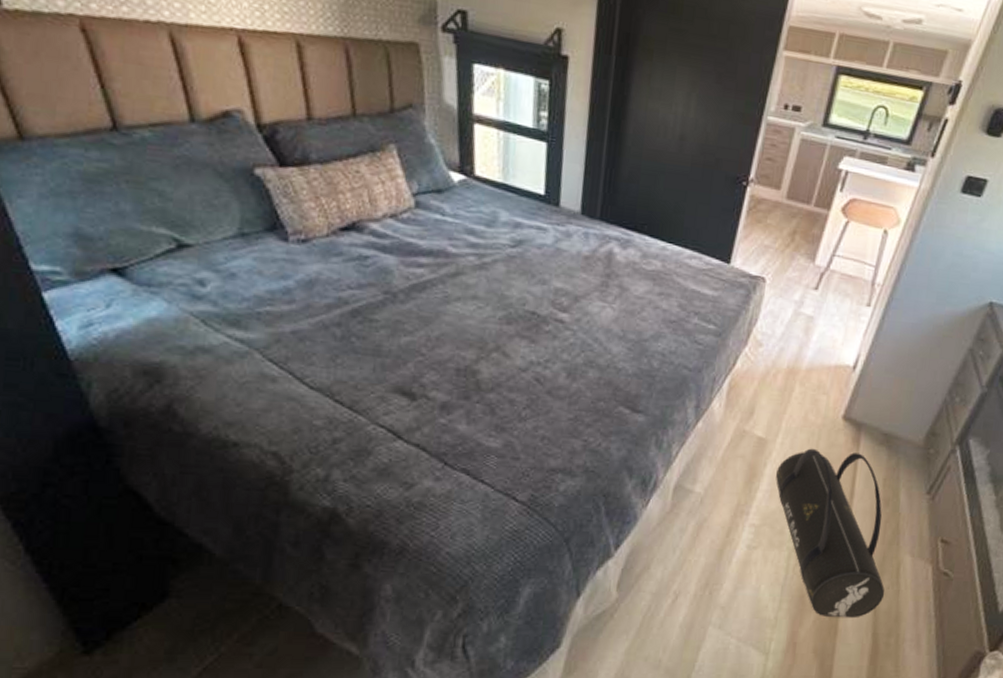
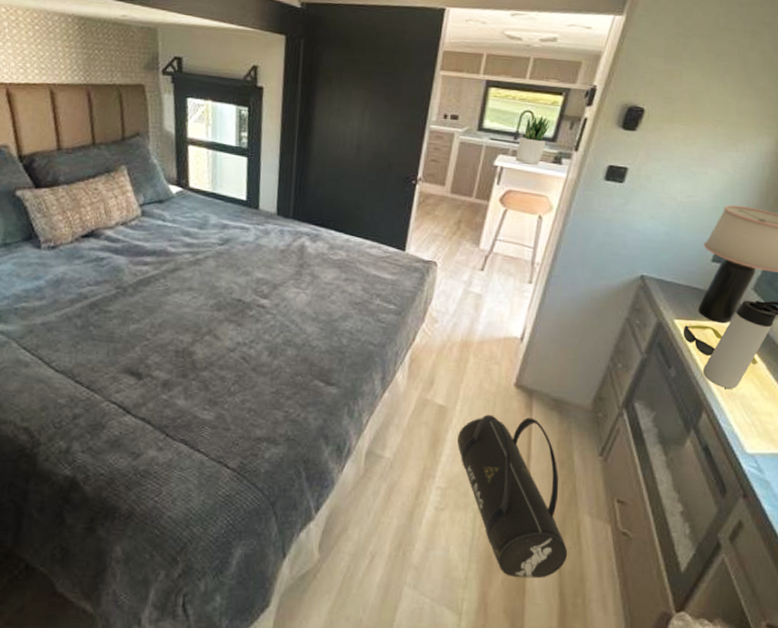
planter: none [862,113,905,171] -> present [515,116,549,165]

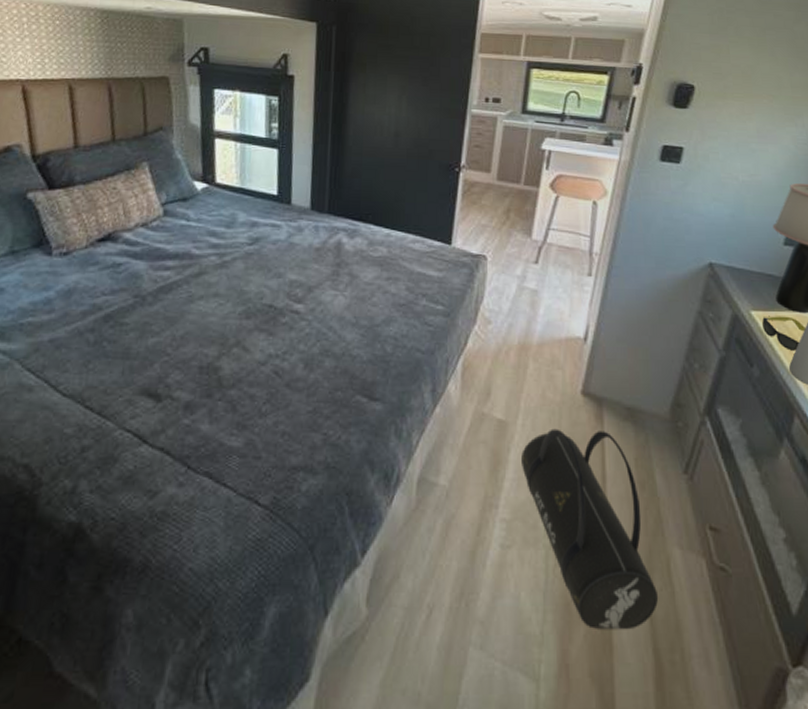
planter: present [515,116,549,165] -> none [563,96,597,147]

